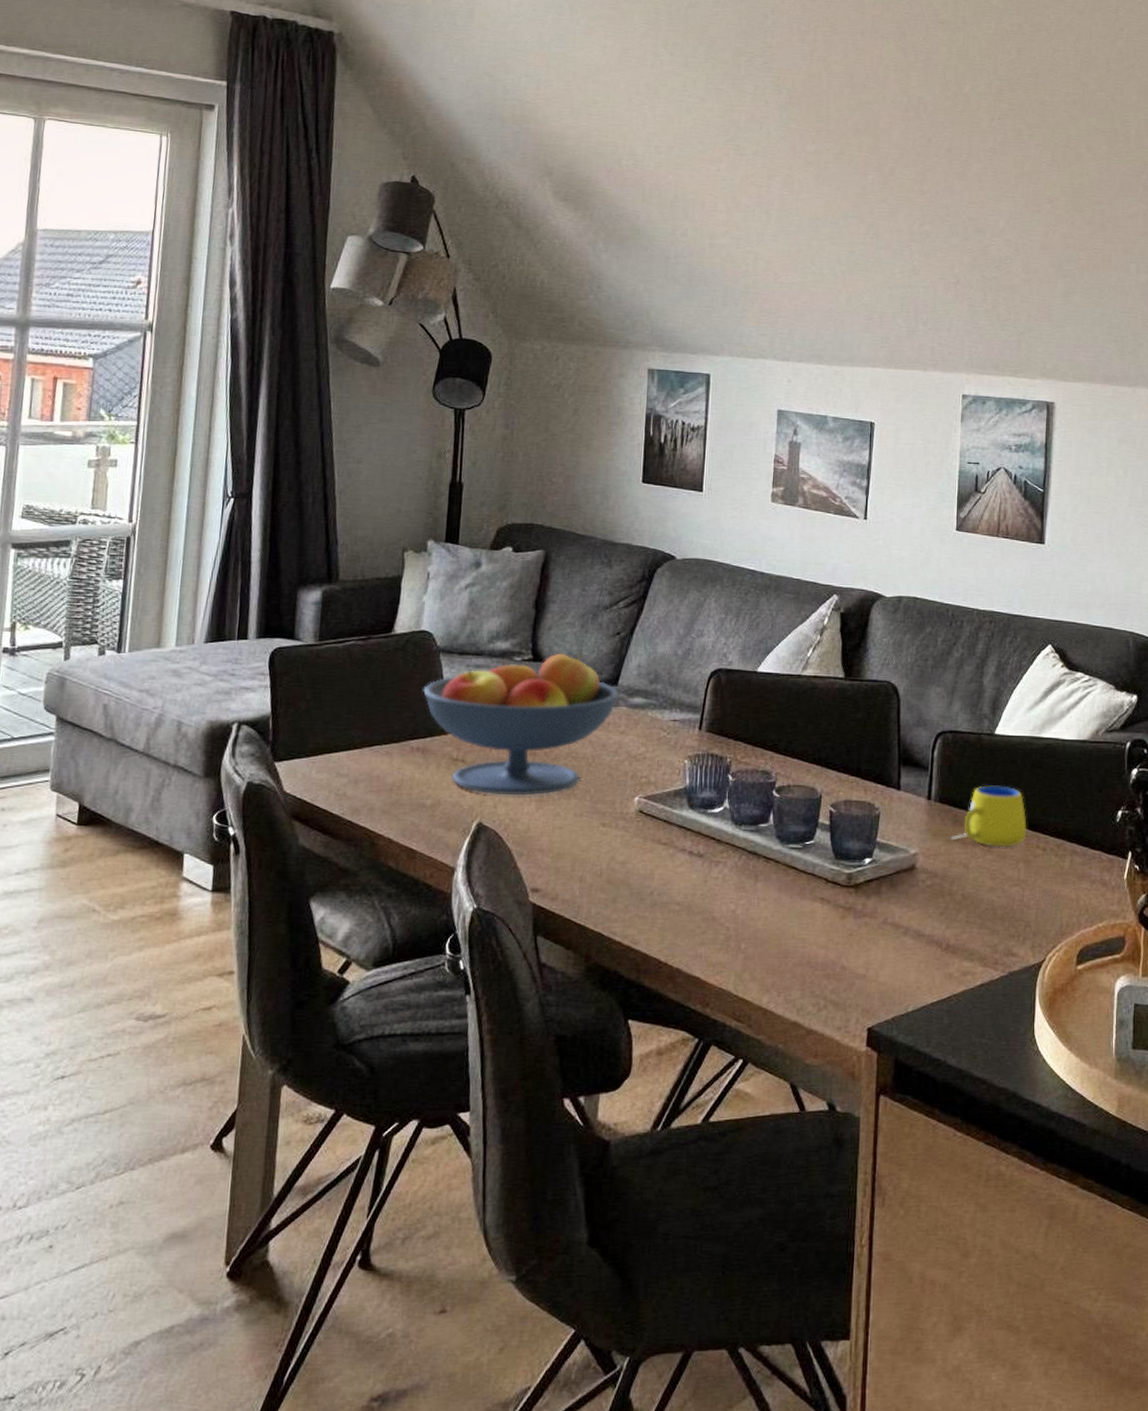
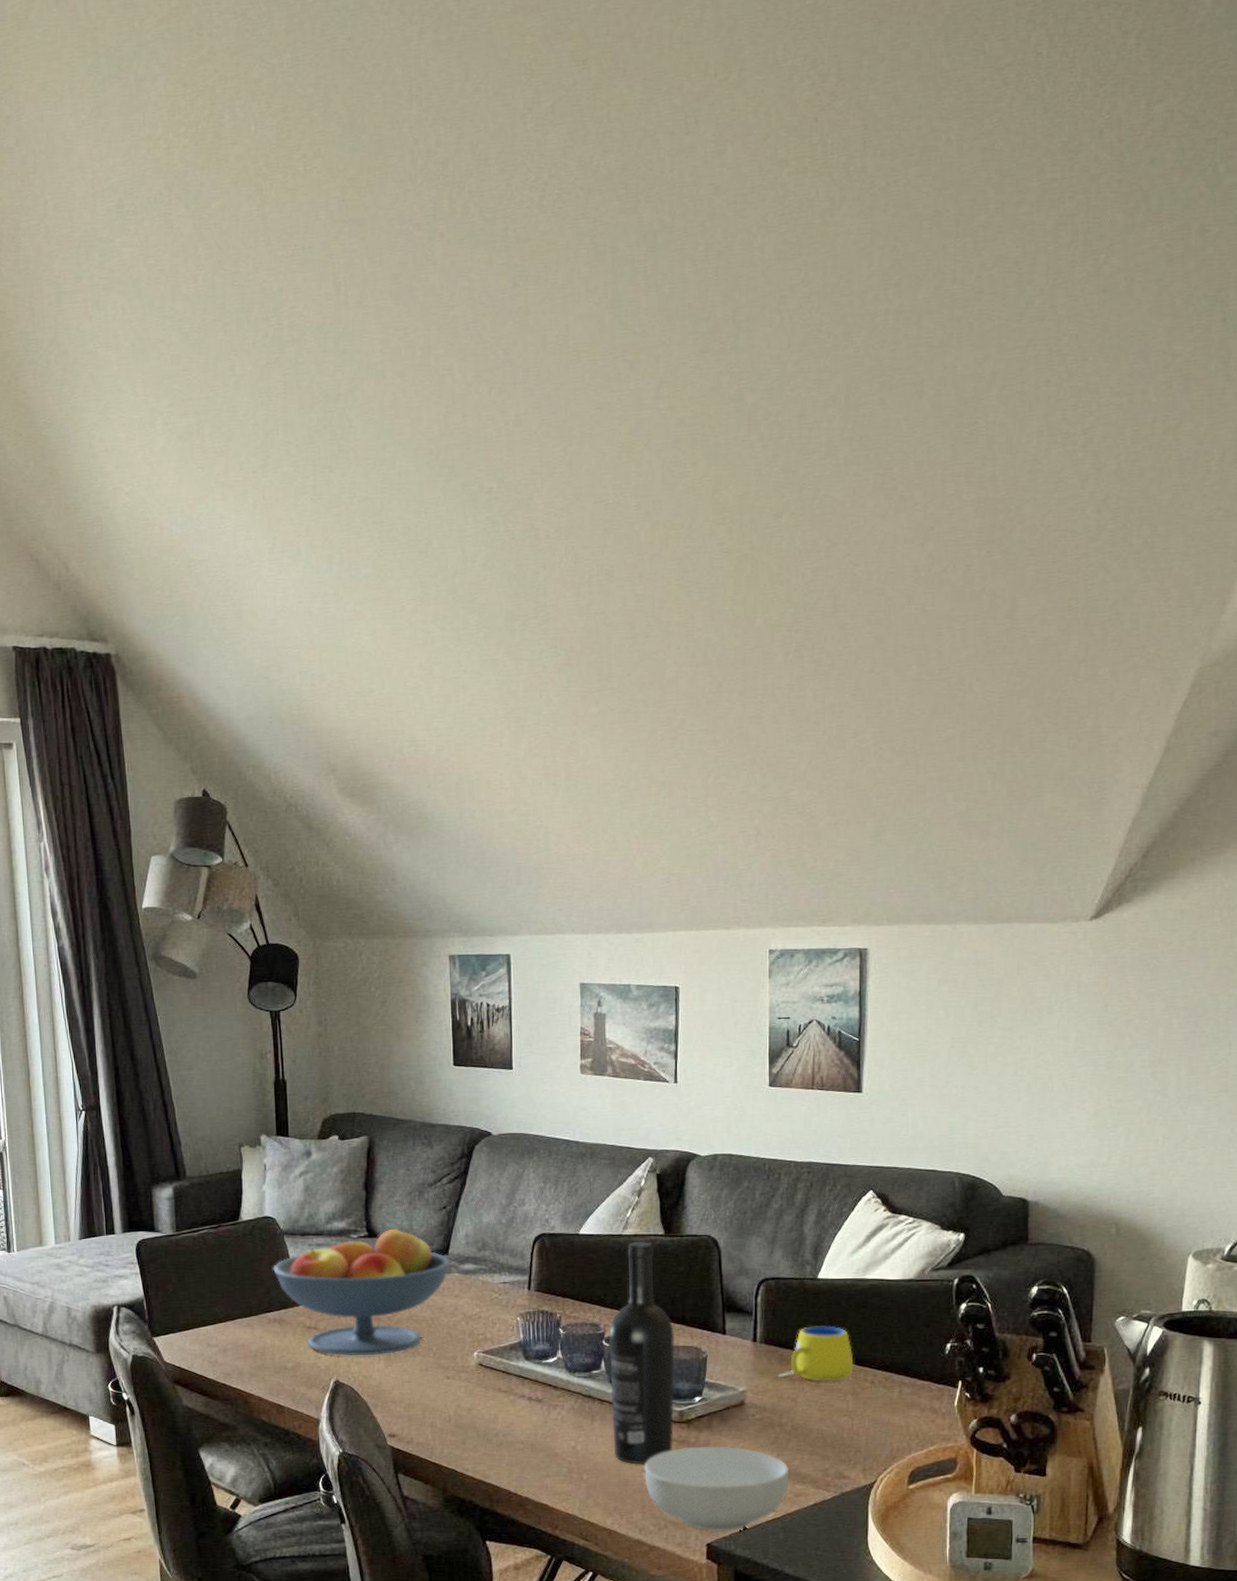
wine bottle: none [776,683,849,934] -> present [608,1241,675,1465]
cereal bowl: none [806,914,957,1013] -> present [644,1446,790,1531]

